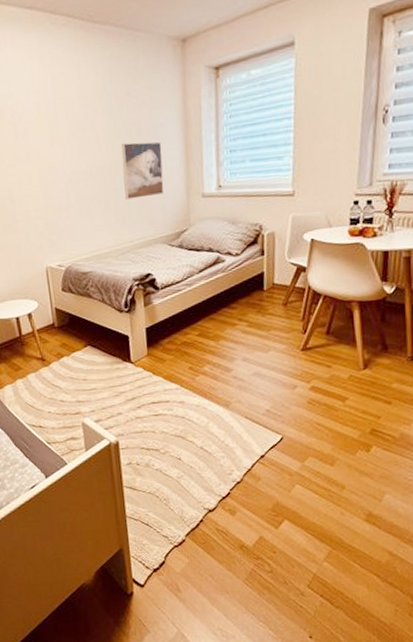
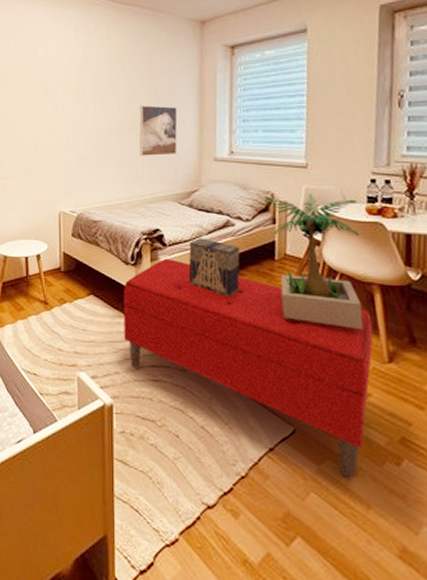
bench: none [119,301,351,468] -> present [123,259,373,479]
decorative box: none [181,277,231,331] -> present [188,238,240,298]
potted plant: none [252,221,343,344] -> present [264,193,364,329]

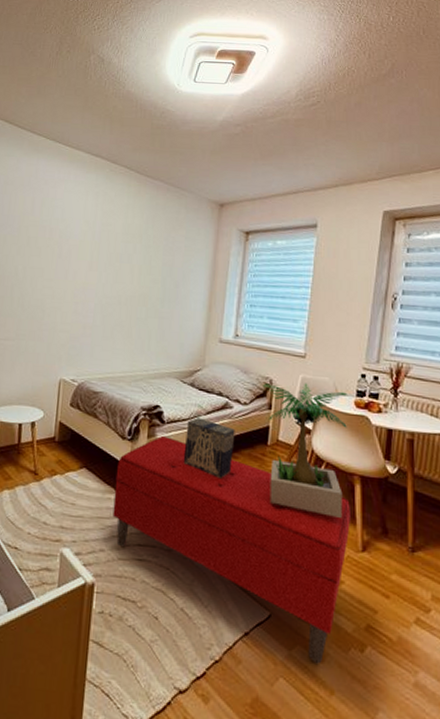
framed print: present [139,105,178,156] -> none [148,280,189,332]

